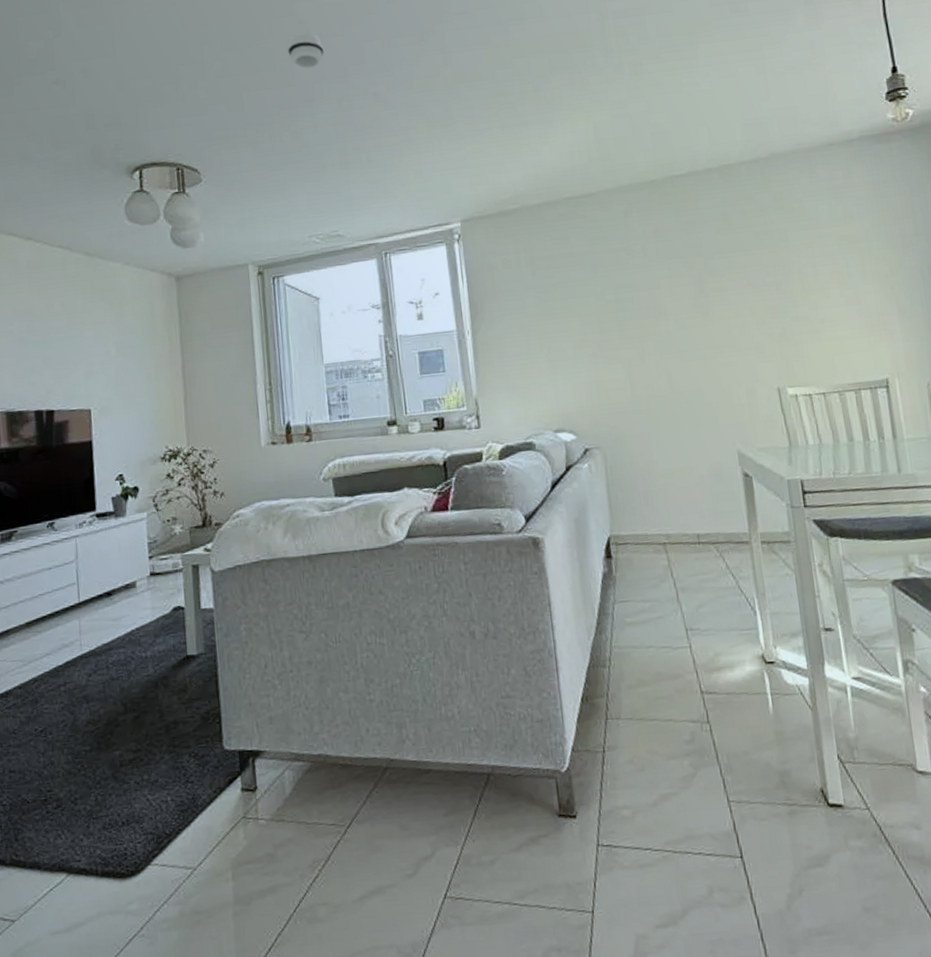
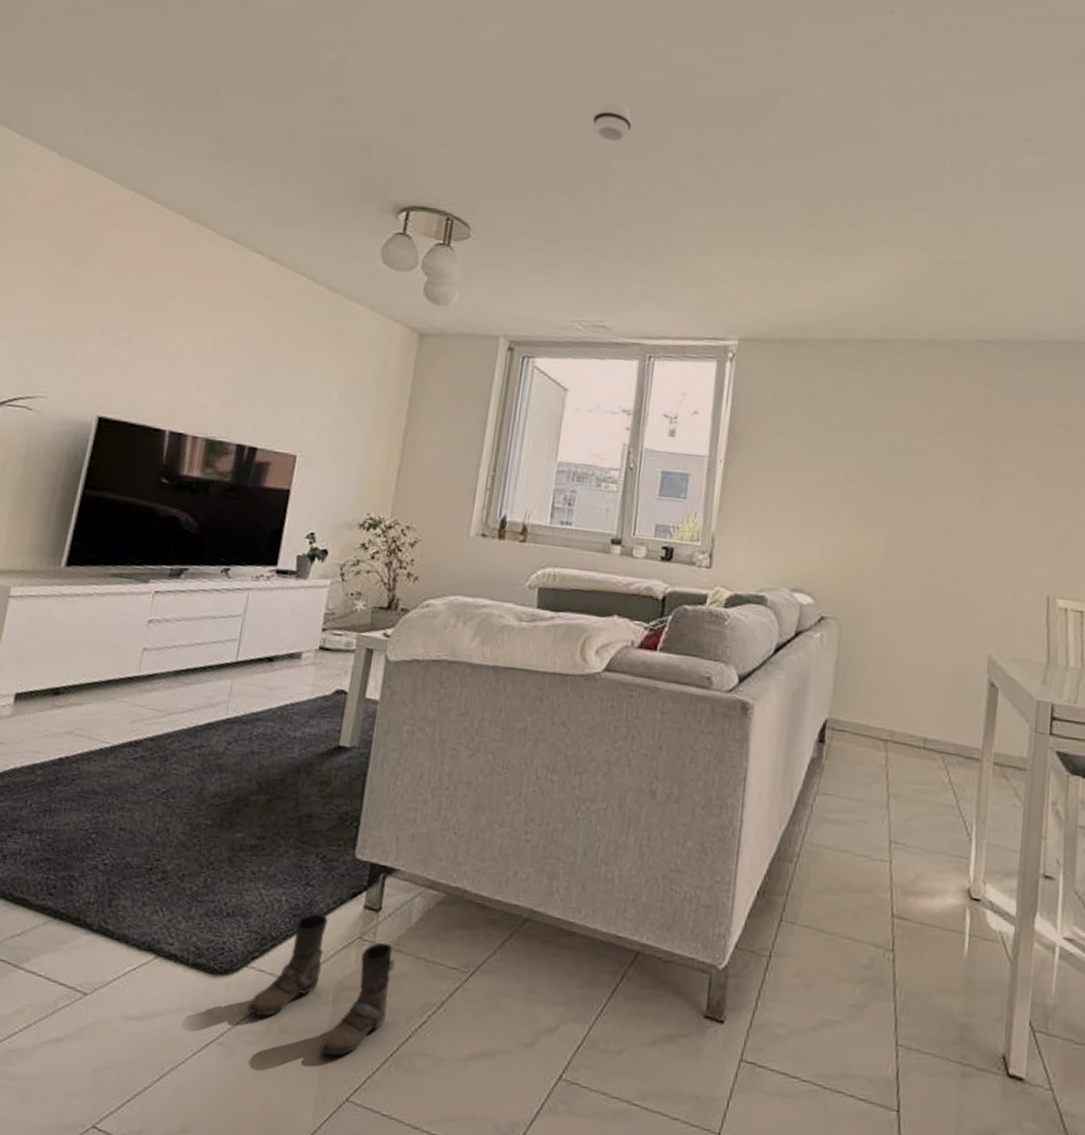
boots: none [159,804,282,925] -> present [247,913,395,1057]

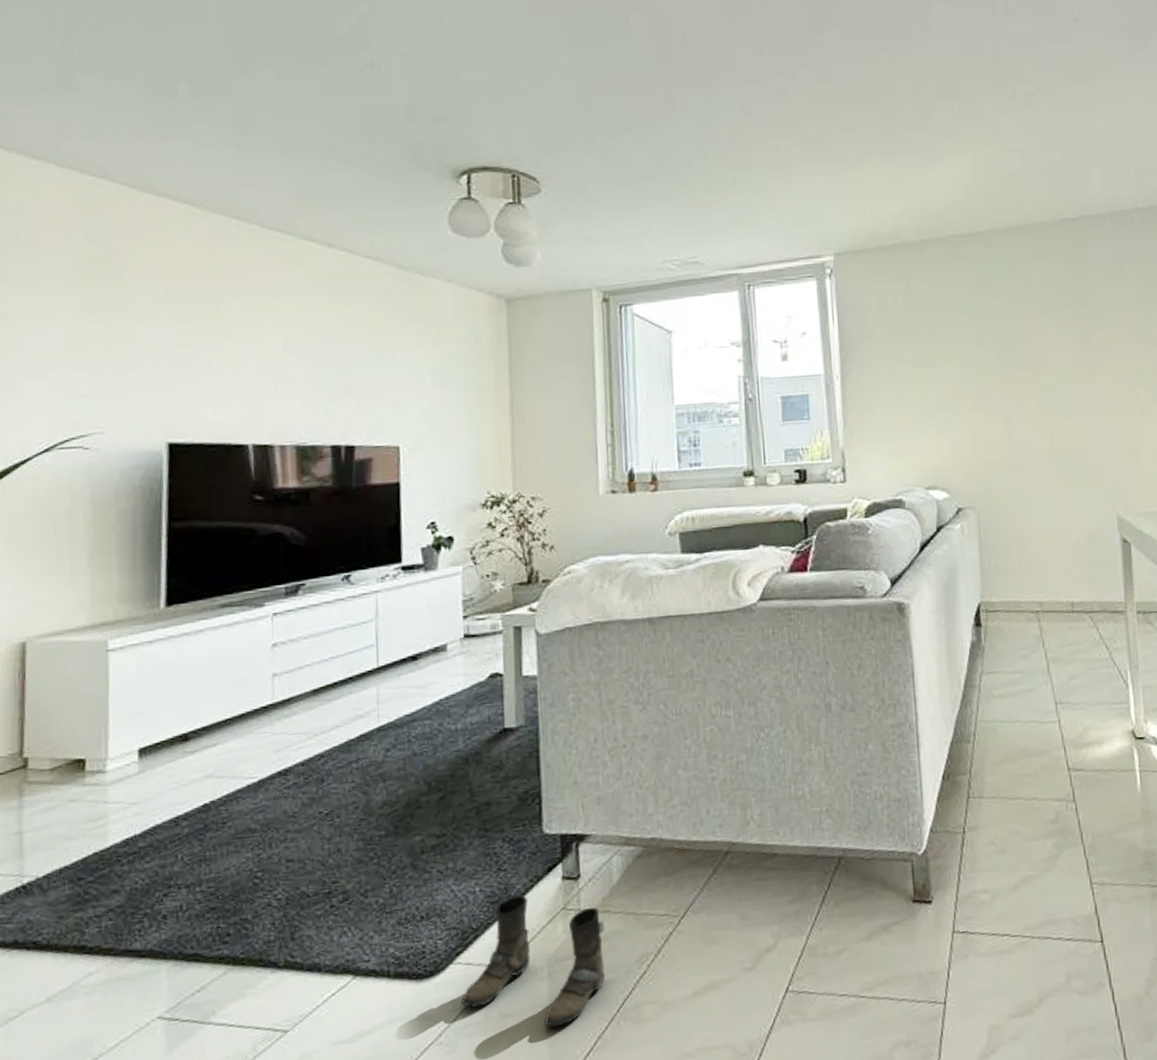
smoke detector: present [592,103,632,143] -> none [646,32,688,73]

